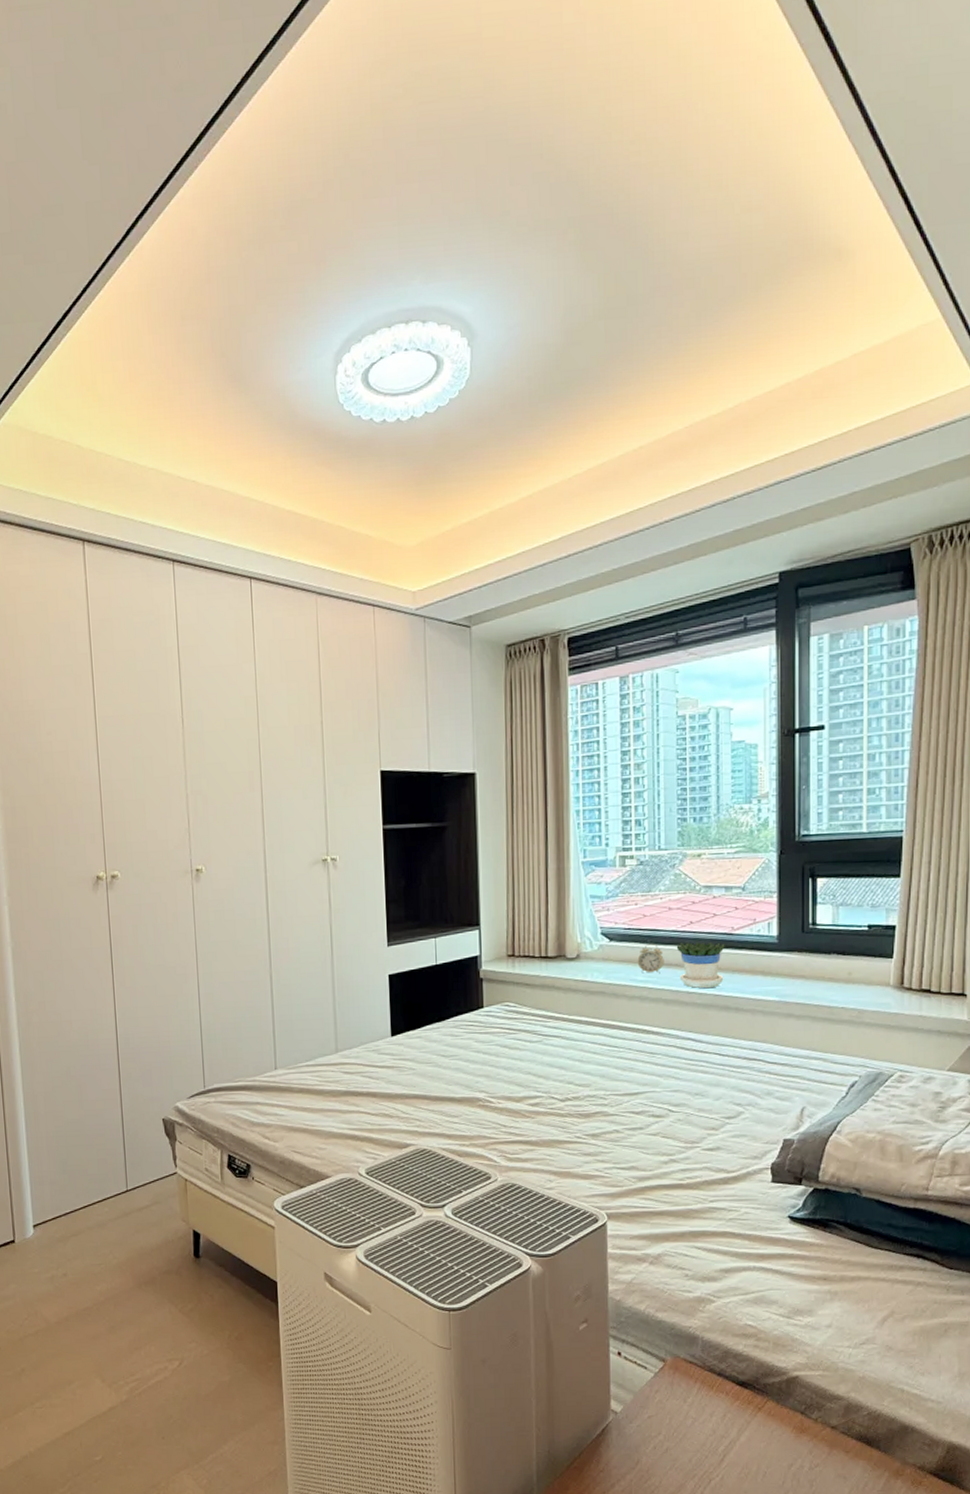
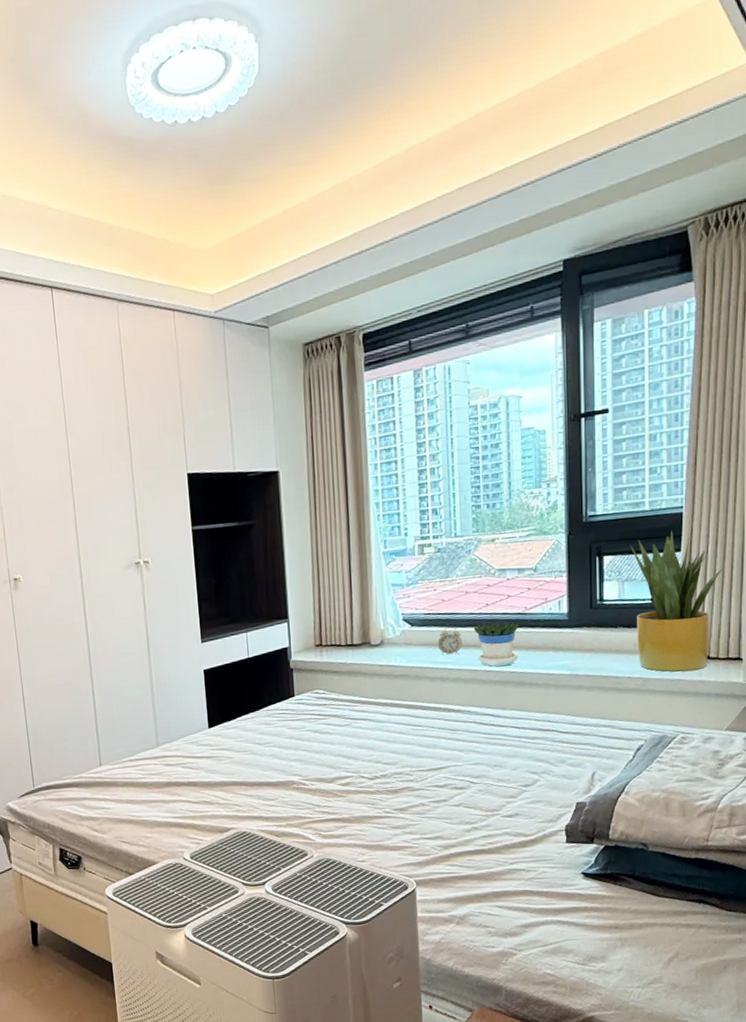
planter: none [845,855,947,1005] -> present [630,531,724,672]

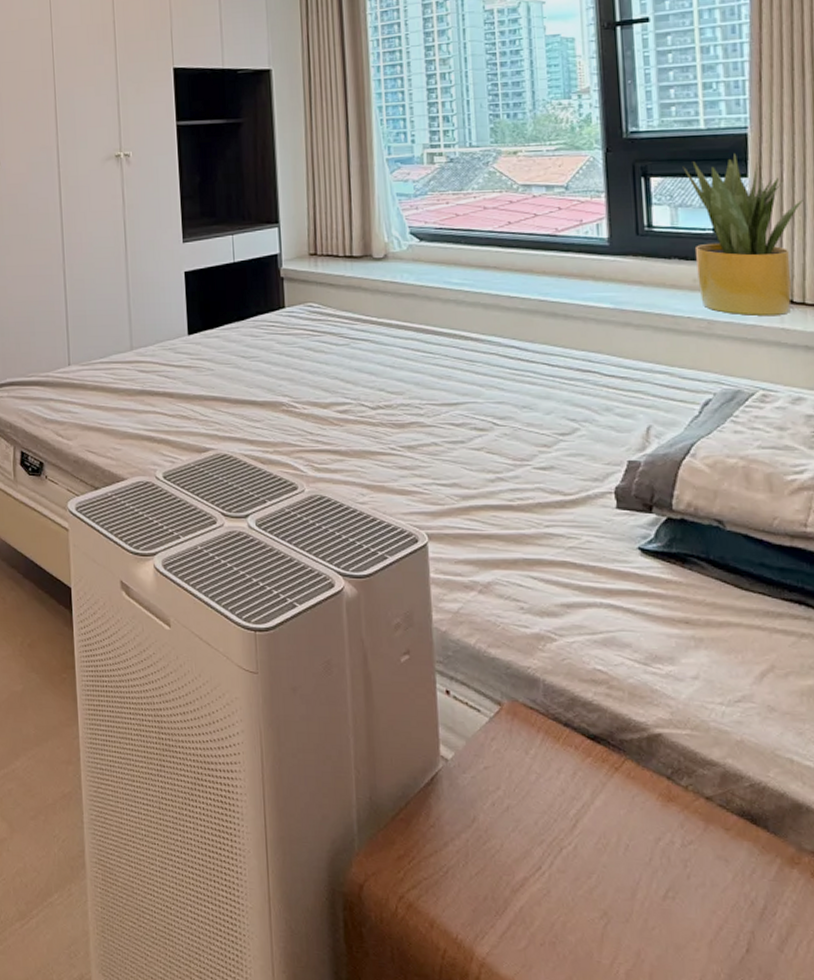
alarm clock: present [437,627,463,655] -> none [451,245,481,277]
flowerpot: present [473,623,519,667] -> none [494,243,549,293]

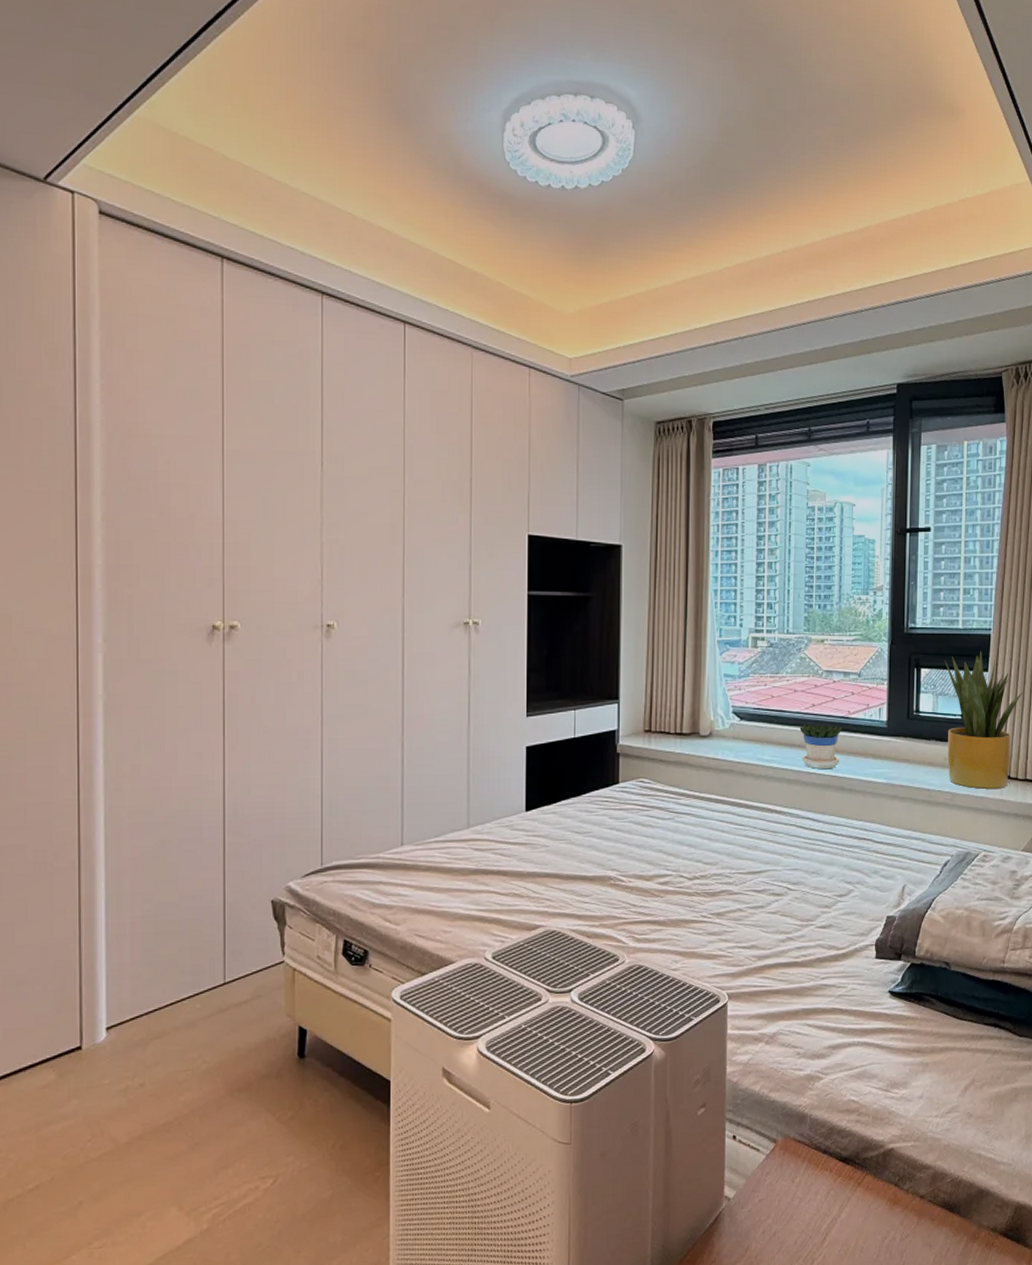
flowerpot: none [494,243,549,293] -> present [799,724,842,770]

